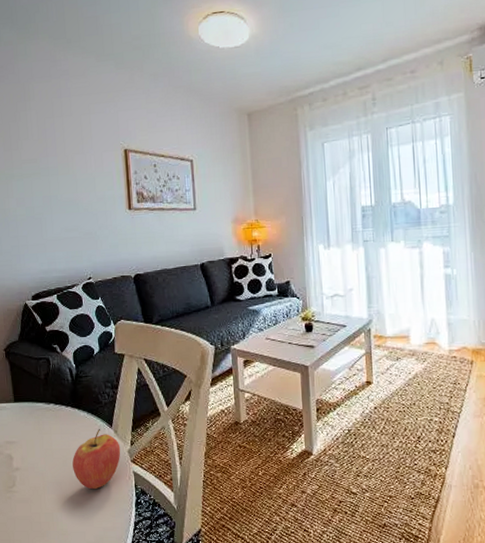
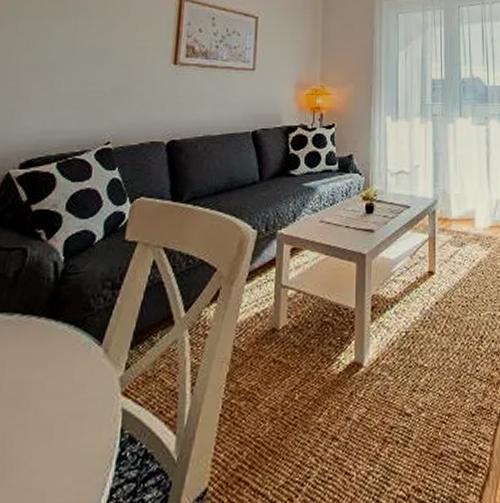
fruit: present [72,428,121,490] -> none [29,347,110,443]

